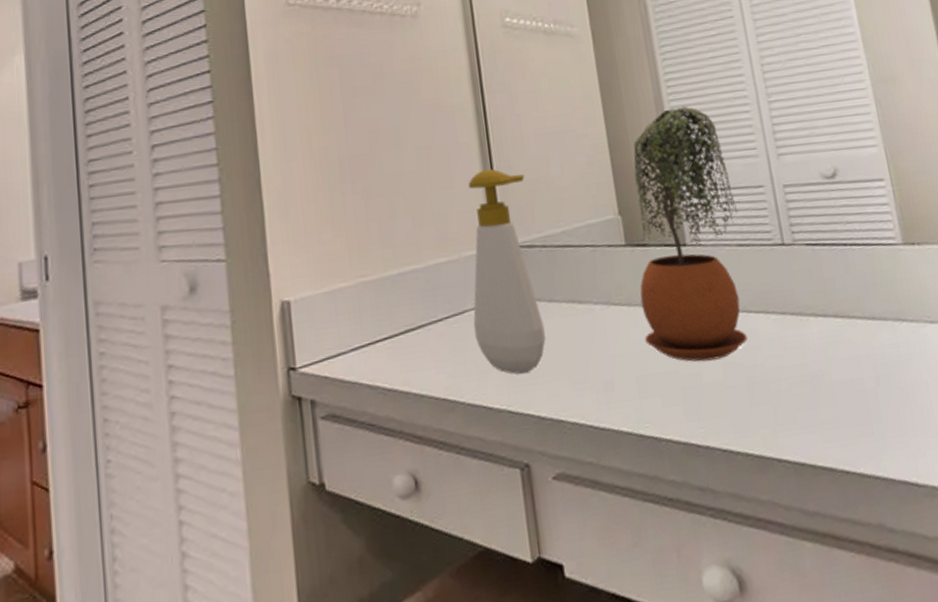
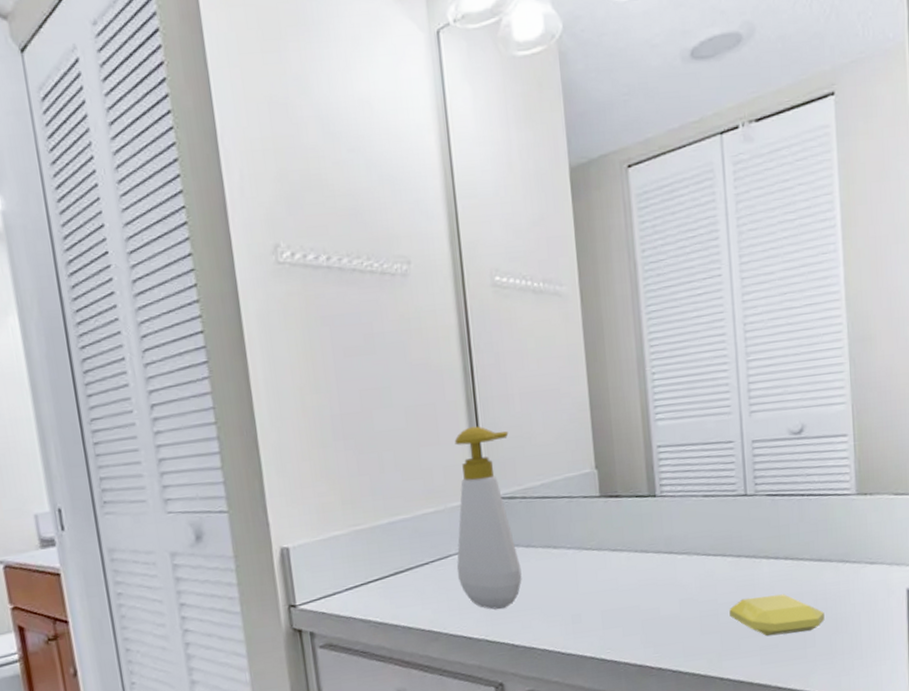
potted plant: present [633,106,747,362] -> none [610,365,707,598]
soap bar: none [779,358,889,409] -> present [729,594,825,637]

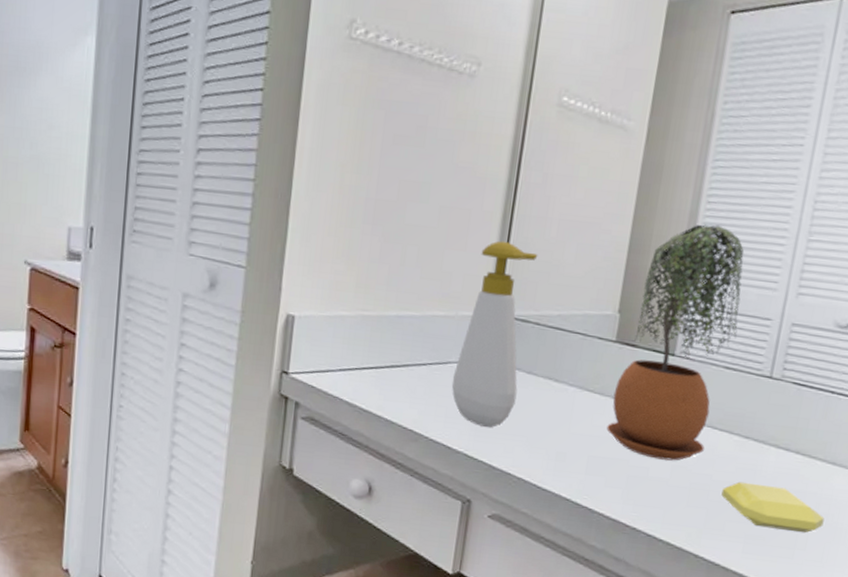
potted plant: none [610,365,707,598] -> present [606,224,744,461]

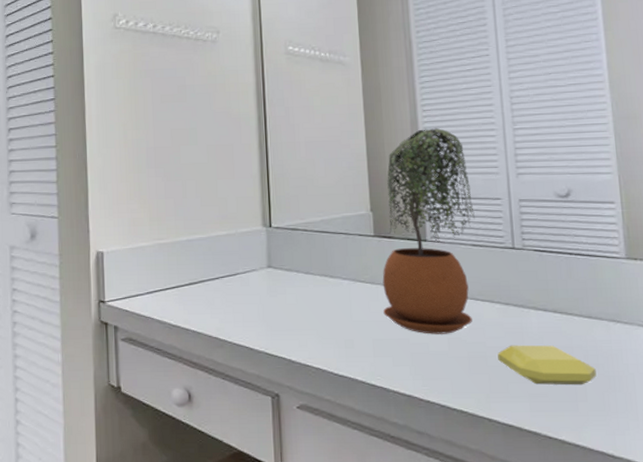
soap bottle: present [451,241,538,428] -> none [243,166,301,326]

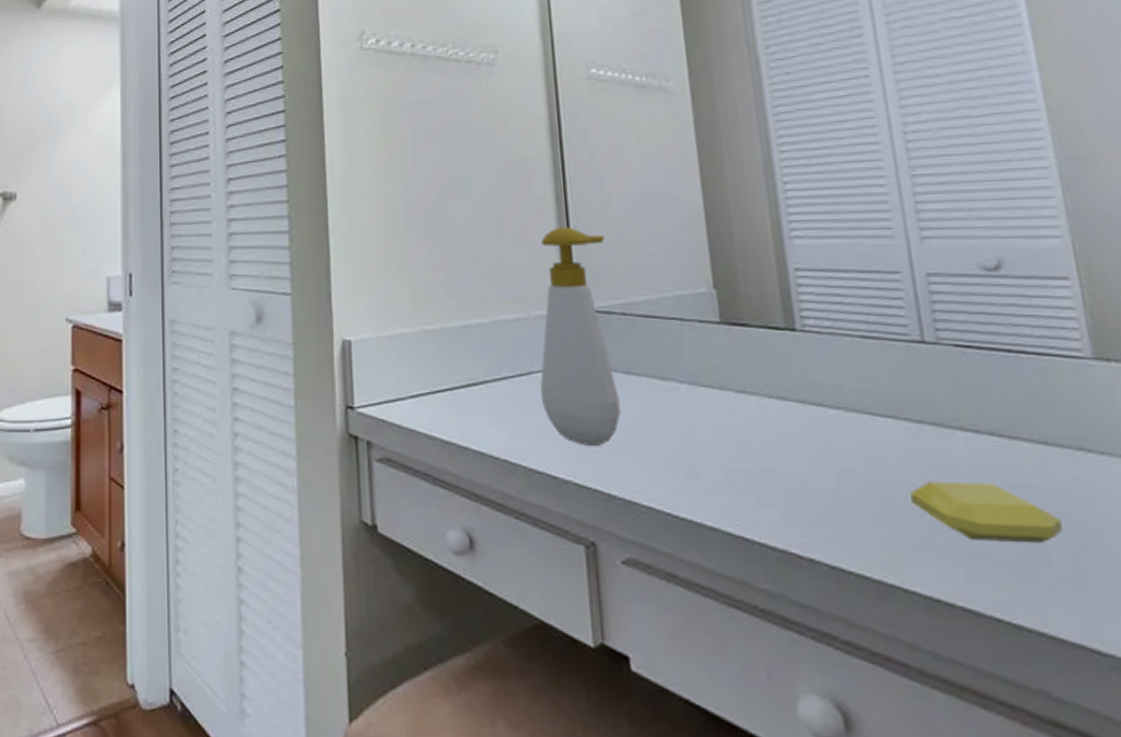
soap bottle: none [243,166,301,326] -> present [540,226,621,446]
potted plant: present [382,127,475,334] -> none [734,174,870,463]

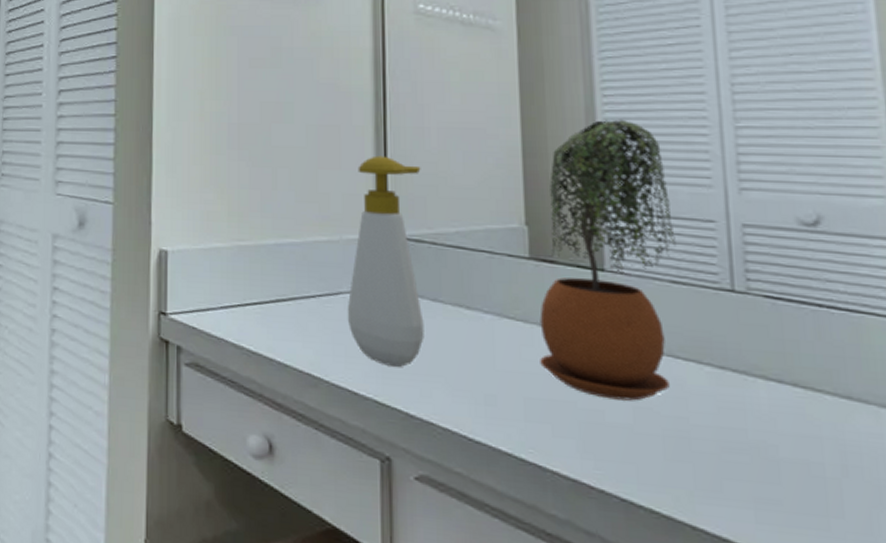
potted plant: none [734,174,870,463] -> present [539,119,676,401]
soap bar: present [910,481,1063,544] -> none [707,425,859,495]

